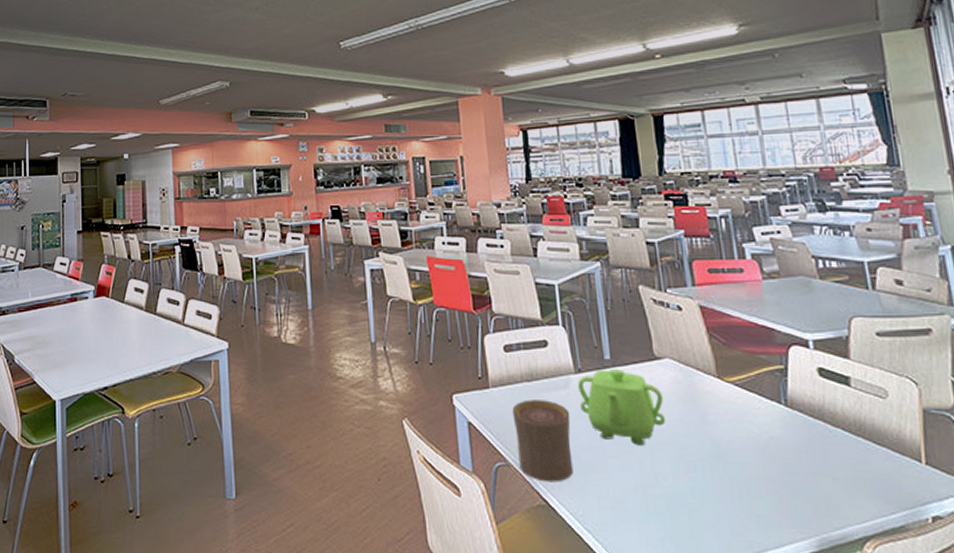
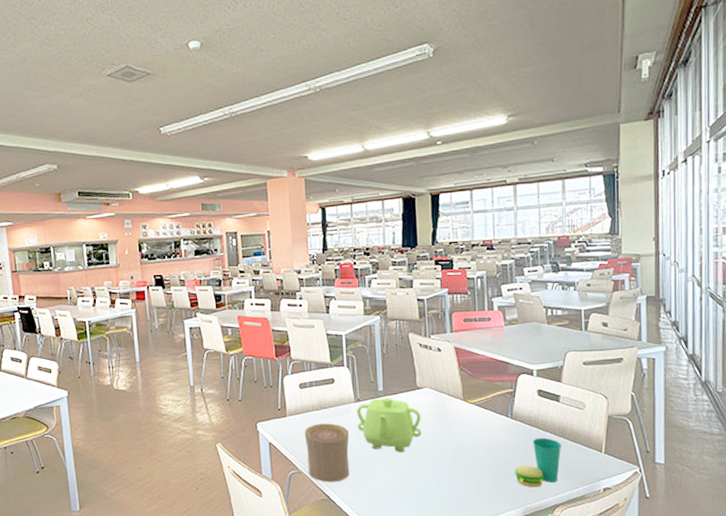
cup: none [798,436,863,509] -> present [514,437,561,488]

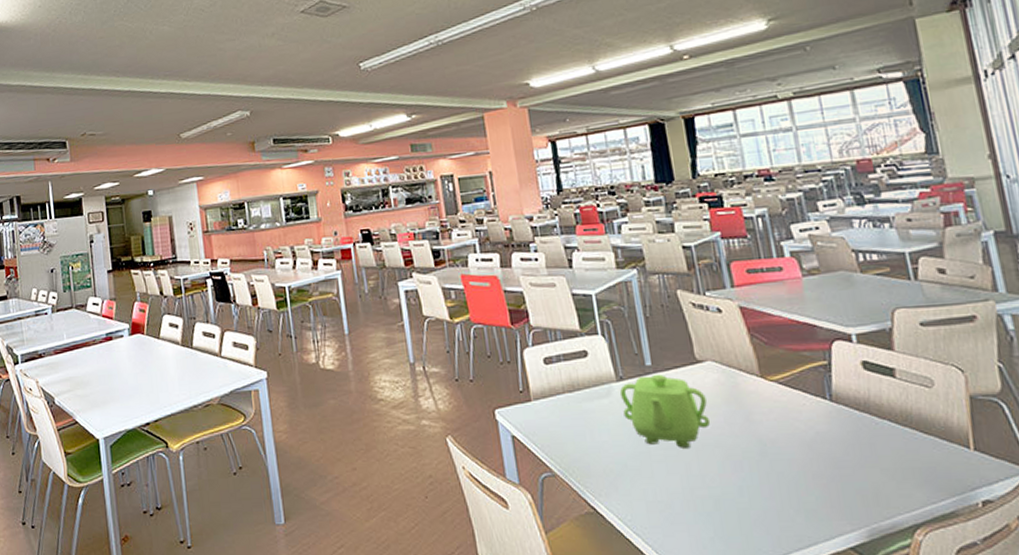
cup: present [304,423,350,483] -> none [555,409,620,490]
cup: present [514,437,561,488] -> none [846,427,912,499]

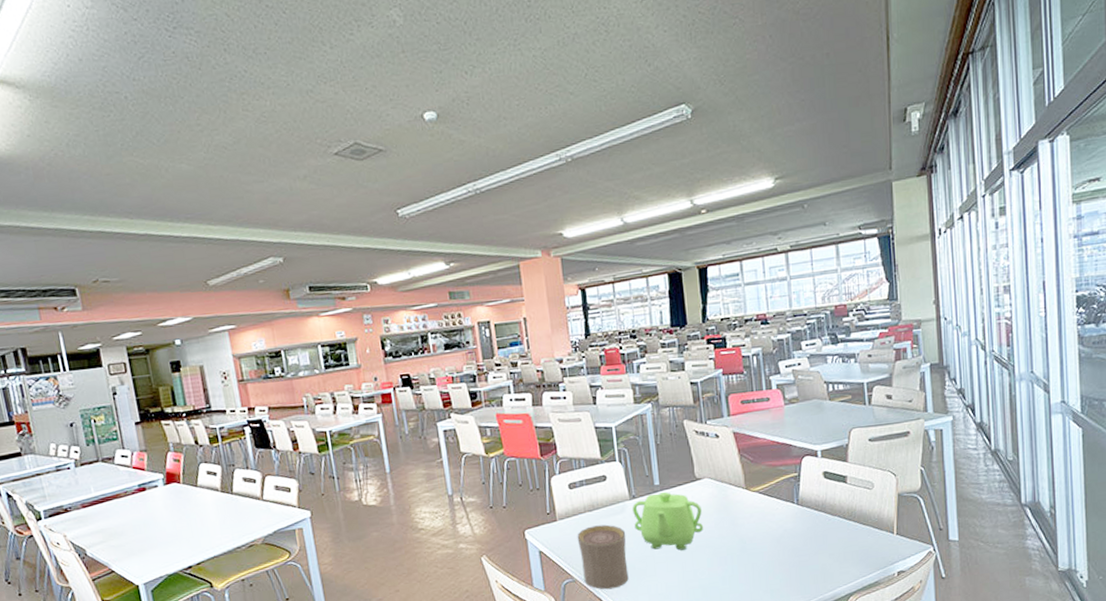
cup: none [555,409,620,490] -> present [577,524,629,590]

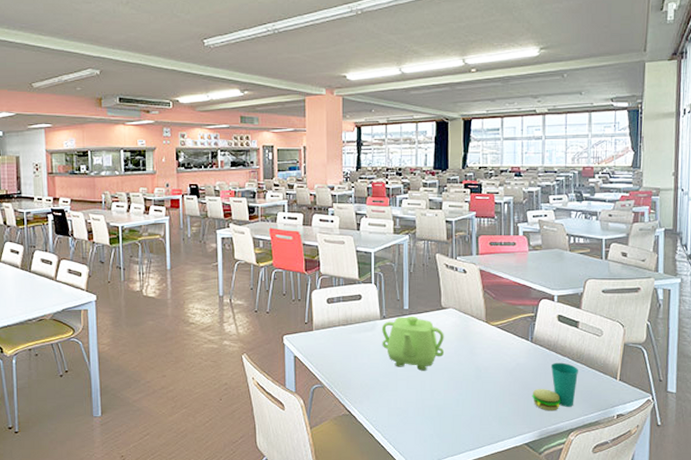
cup: present [577,524,629,590] -> none [329,339,374,398]
cup: none [803,522,852,577] -> present [532,362,578,411]

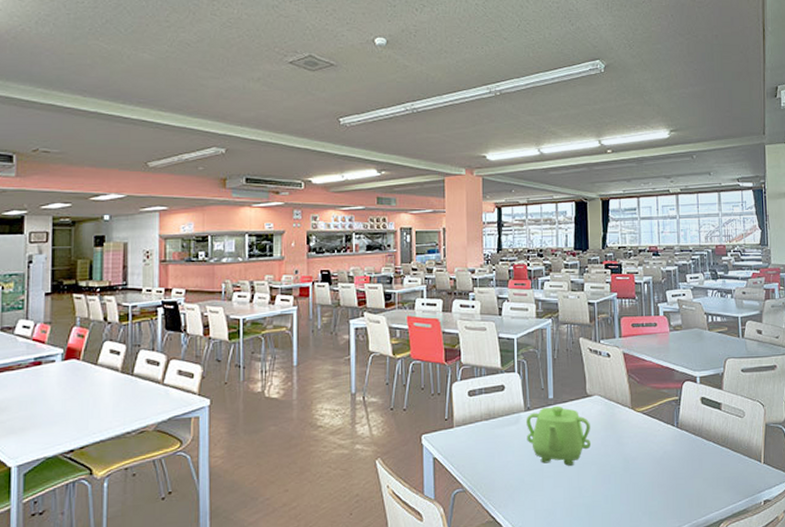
cup: present [532,362,578,411] -> none [680,447,724,502]

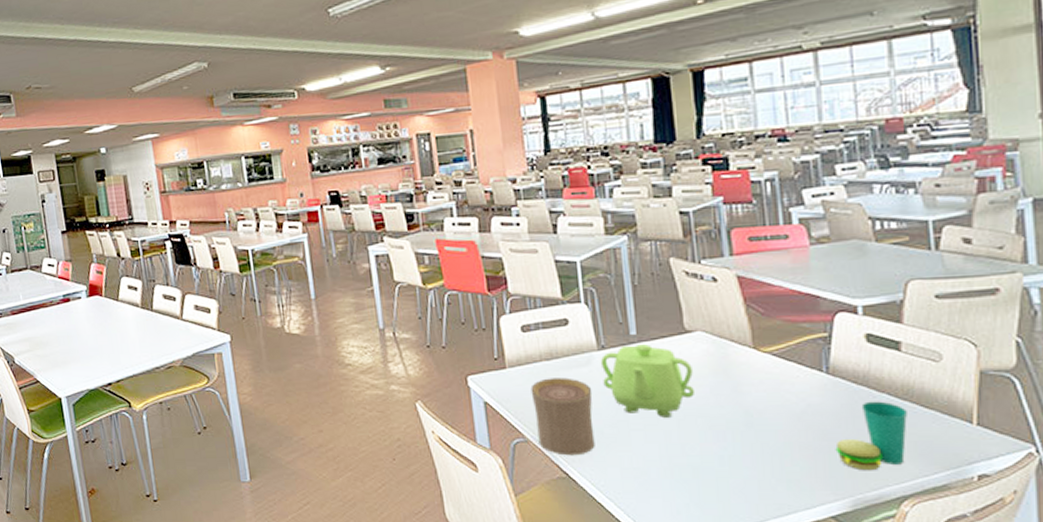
cup: none [471,434,518,502] -> present [530,377,595,456]
cup: none [680,447,724,502] -> present [835,401,907,471]

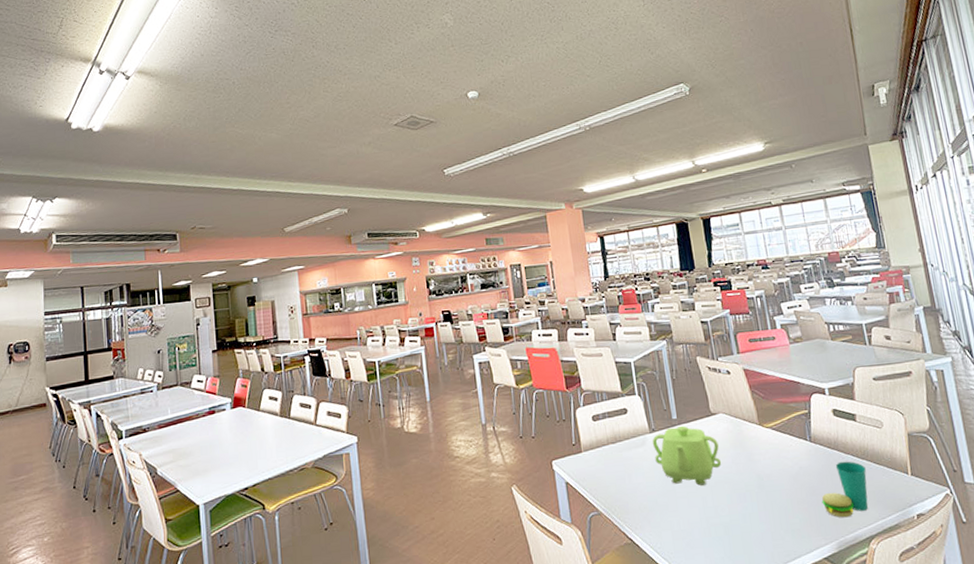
cup: present [530,377,595,456] -> none [601,457,652,524]

